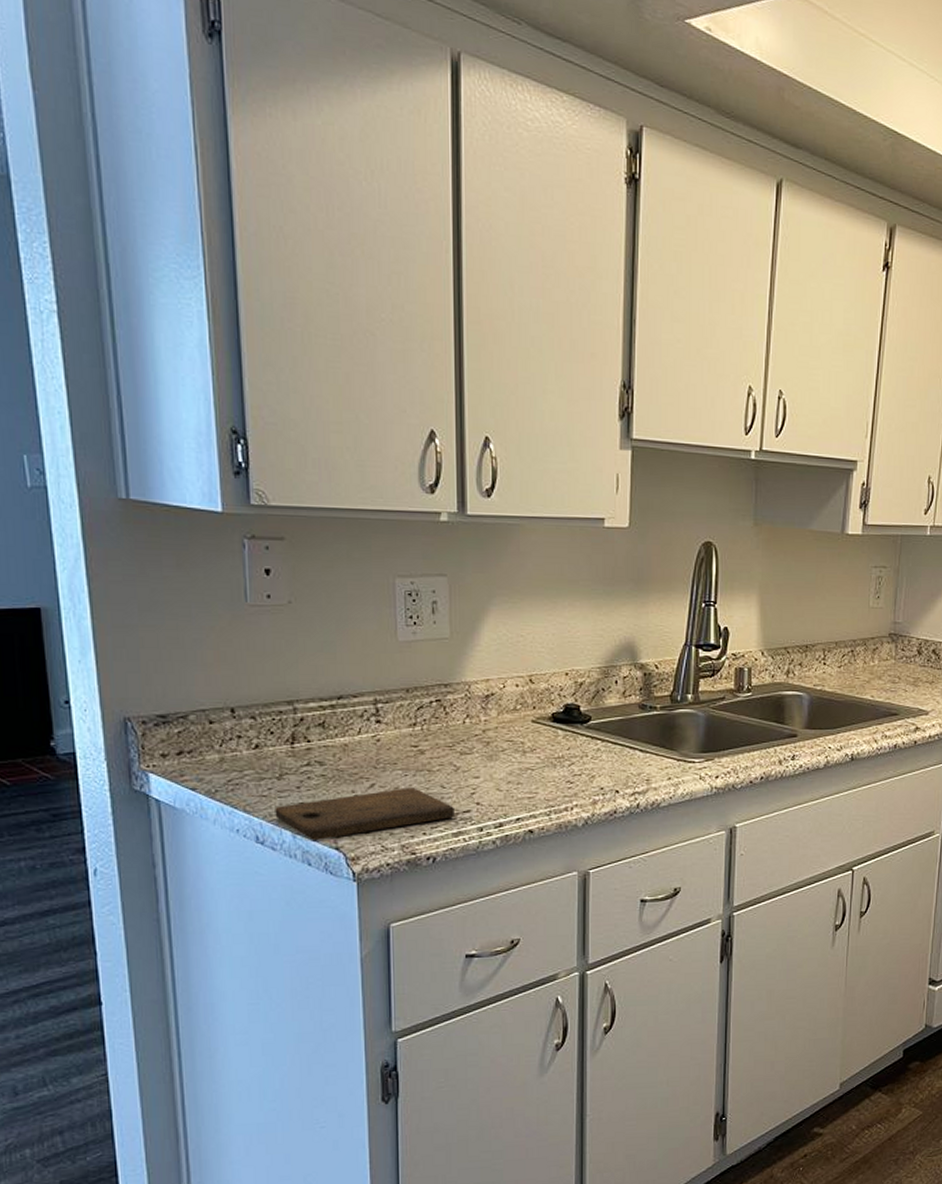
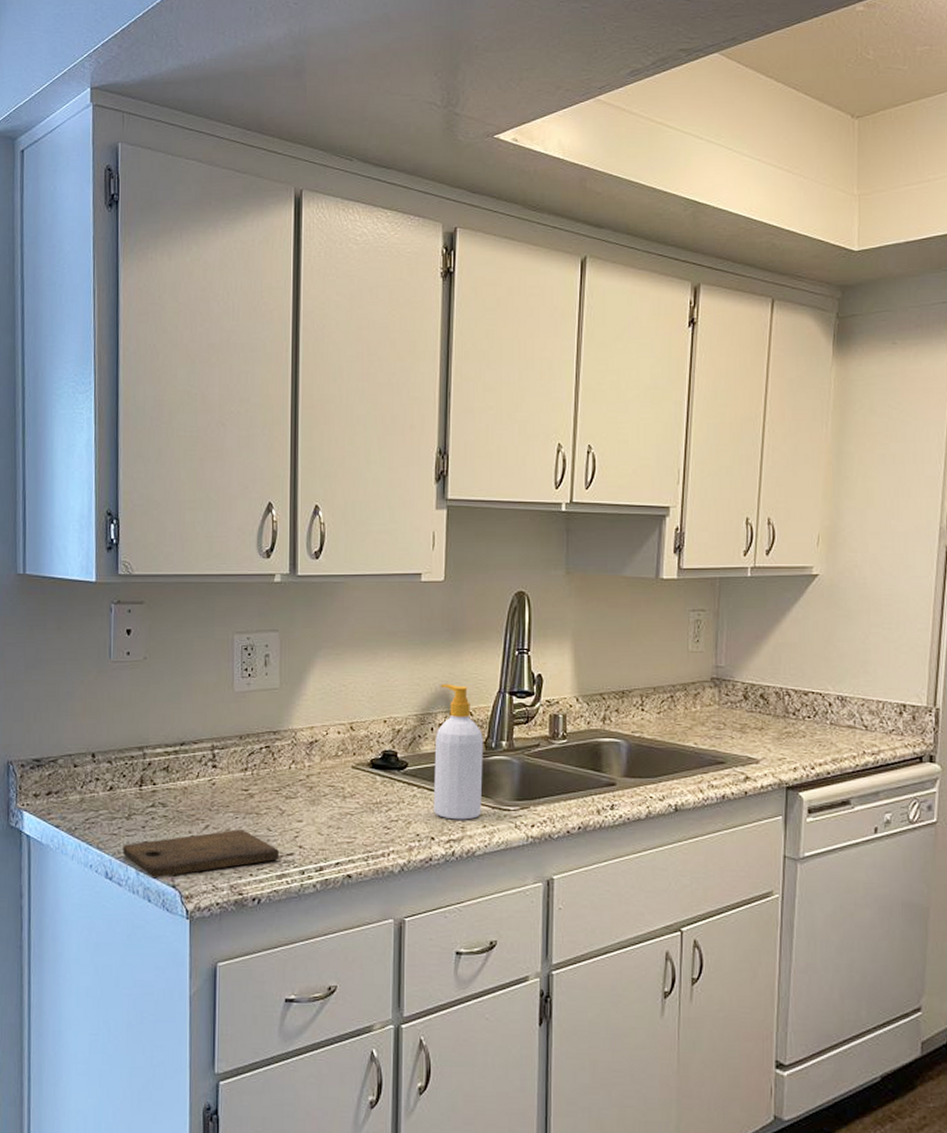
soap bottle: none [617,636,668,773] -> present [433,684,483,820]

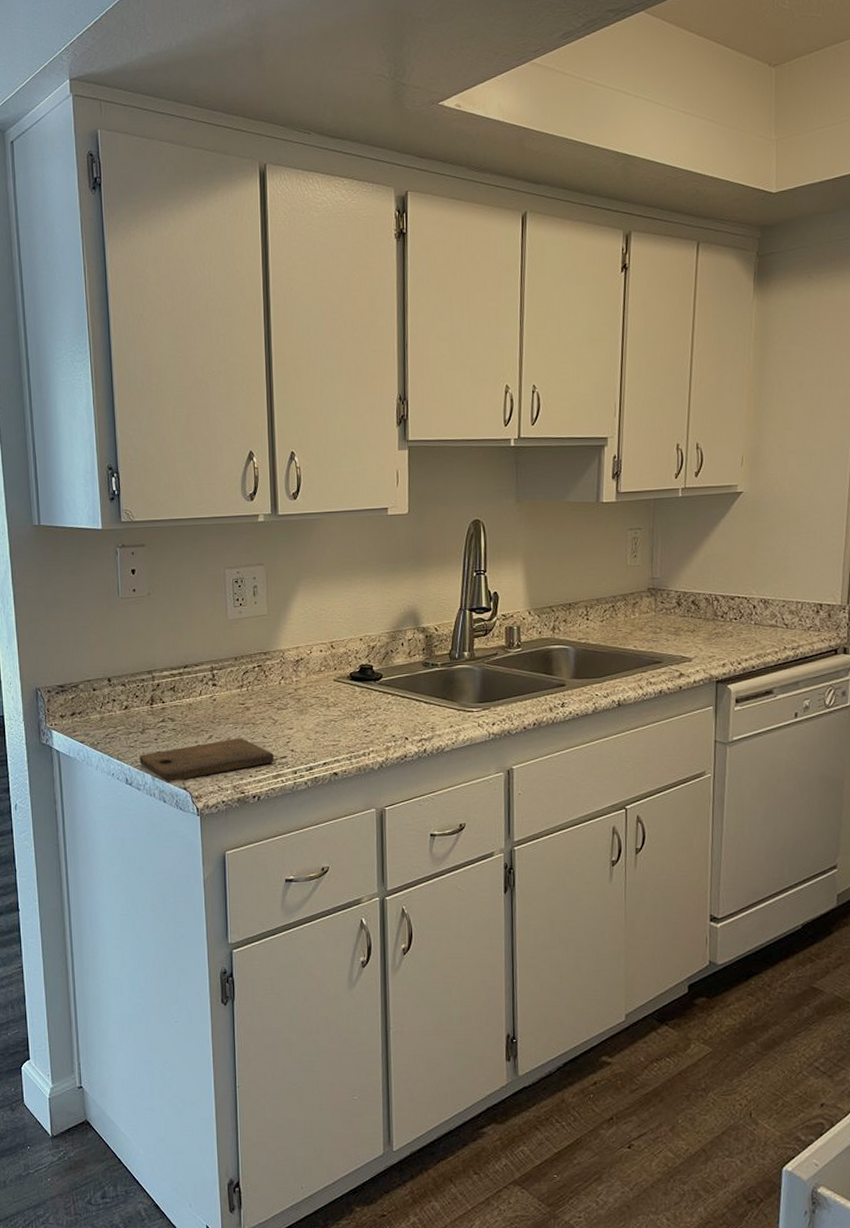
soap bottle: present [433,684,483,820] -> none [405,604,449,722]

